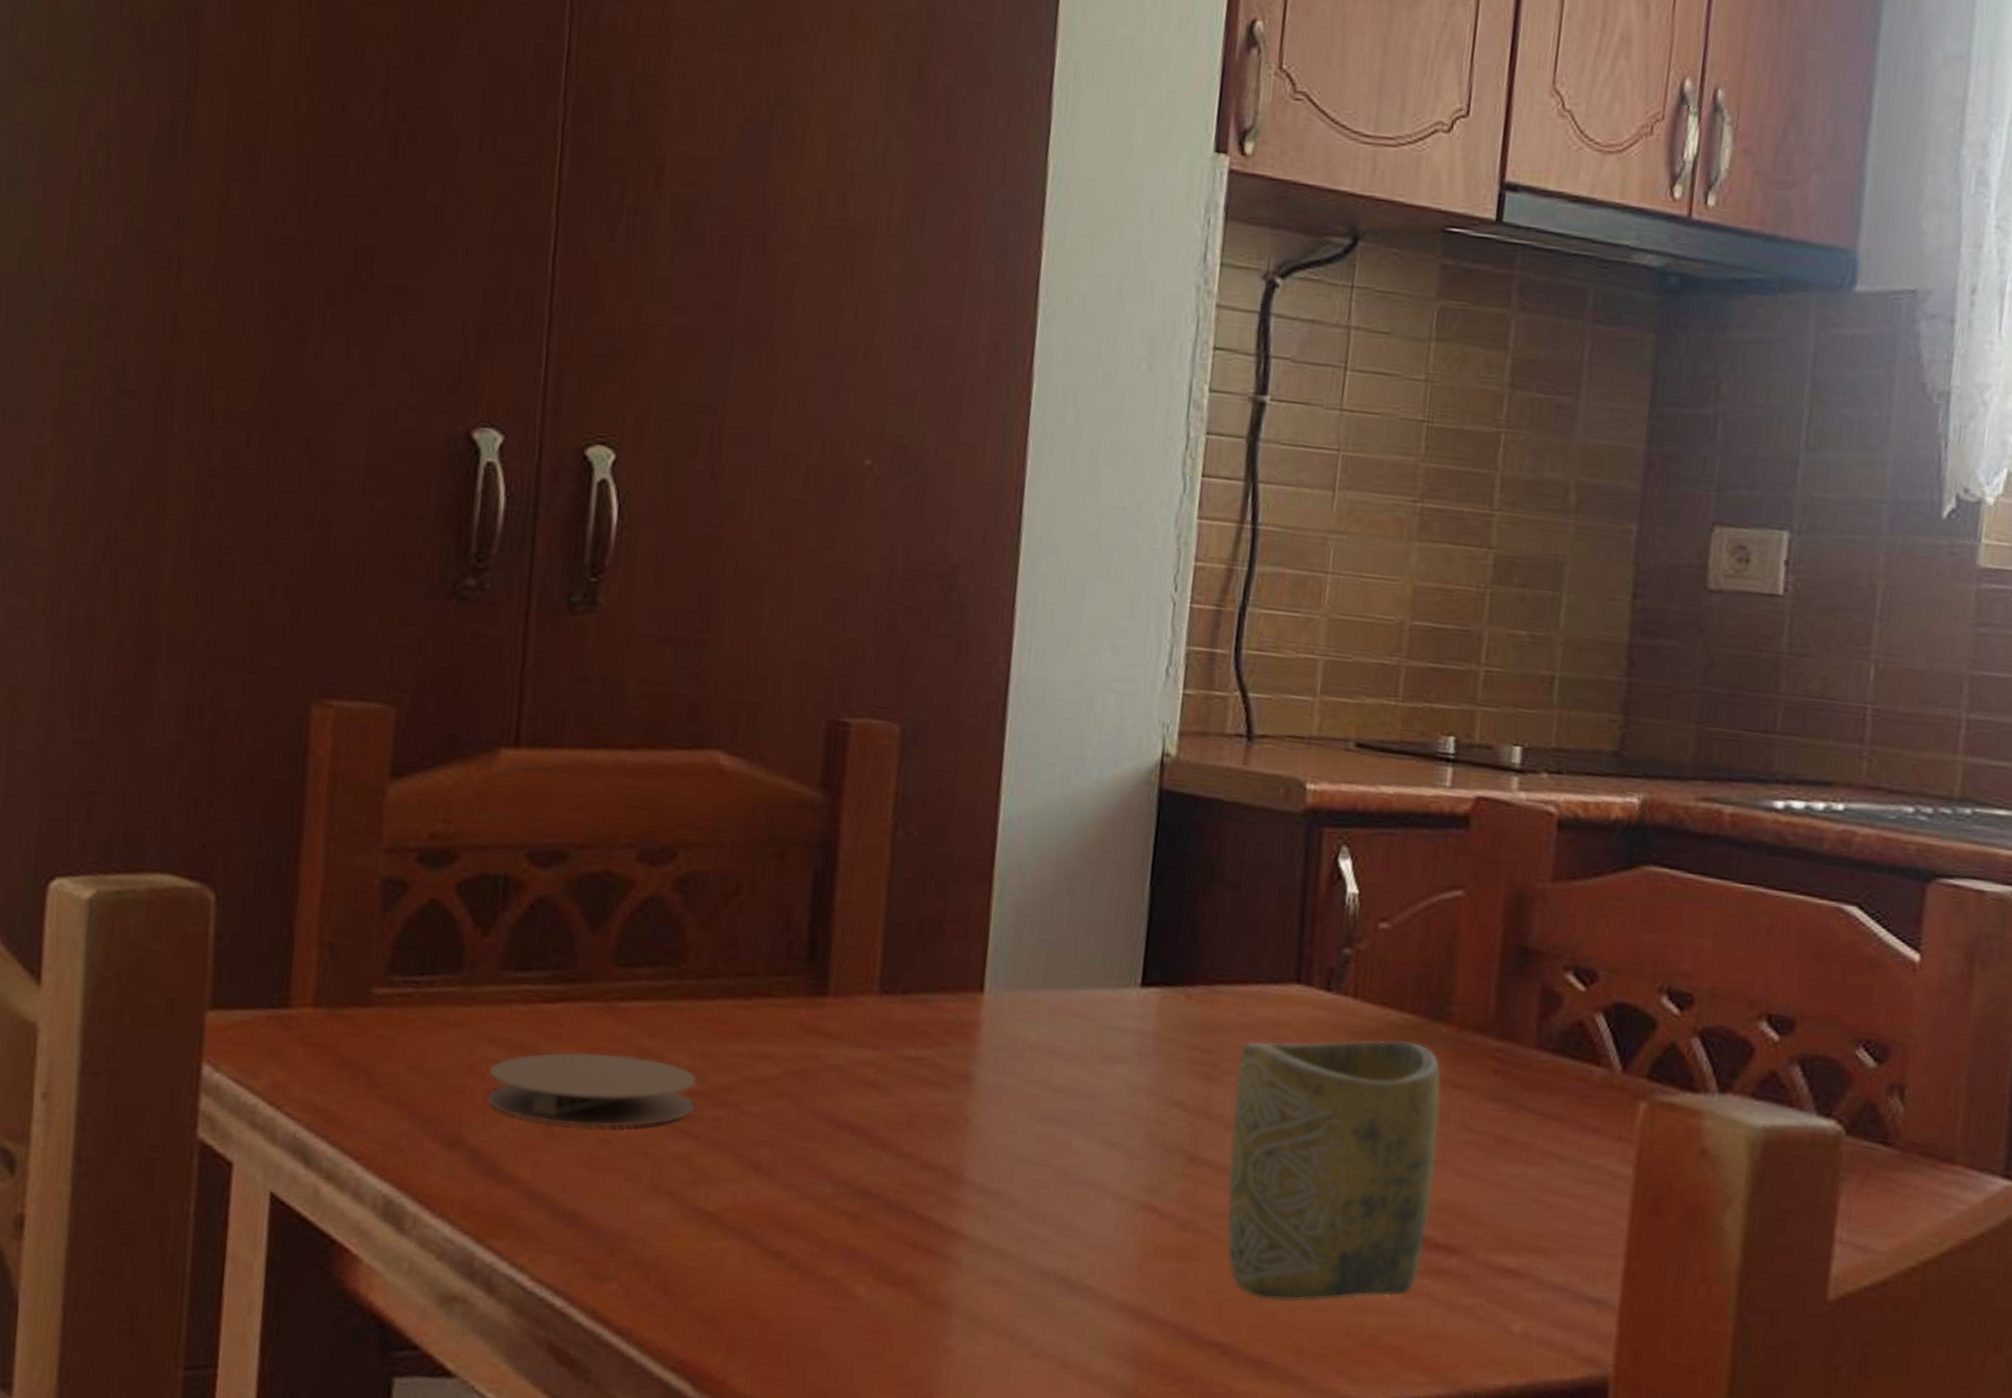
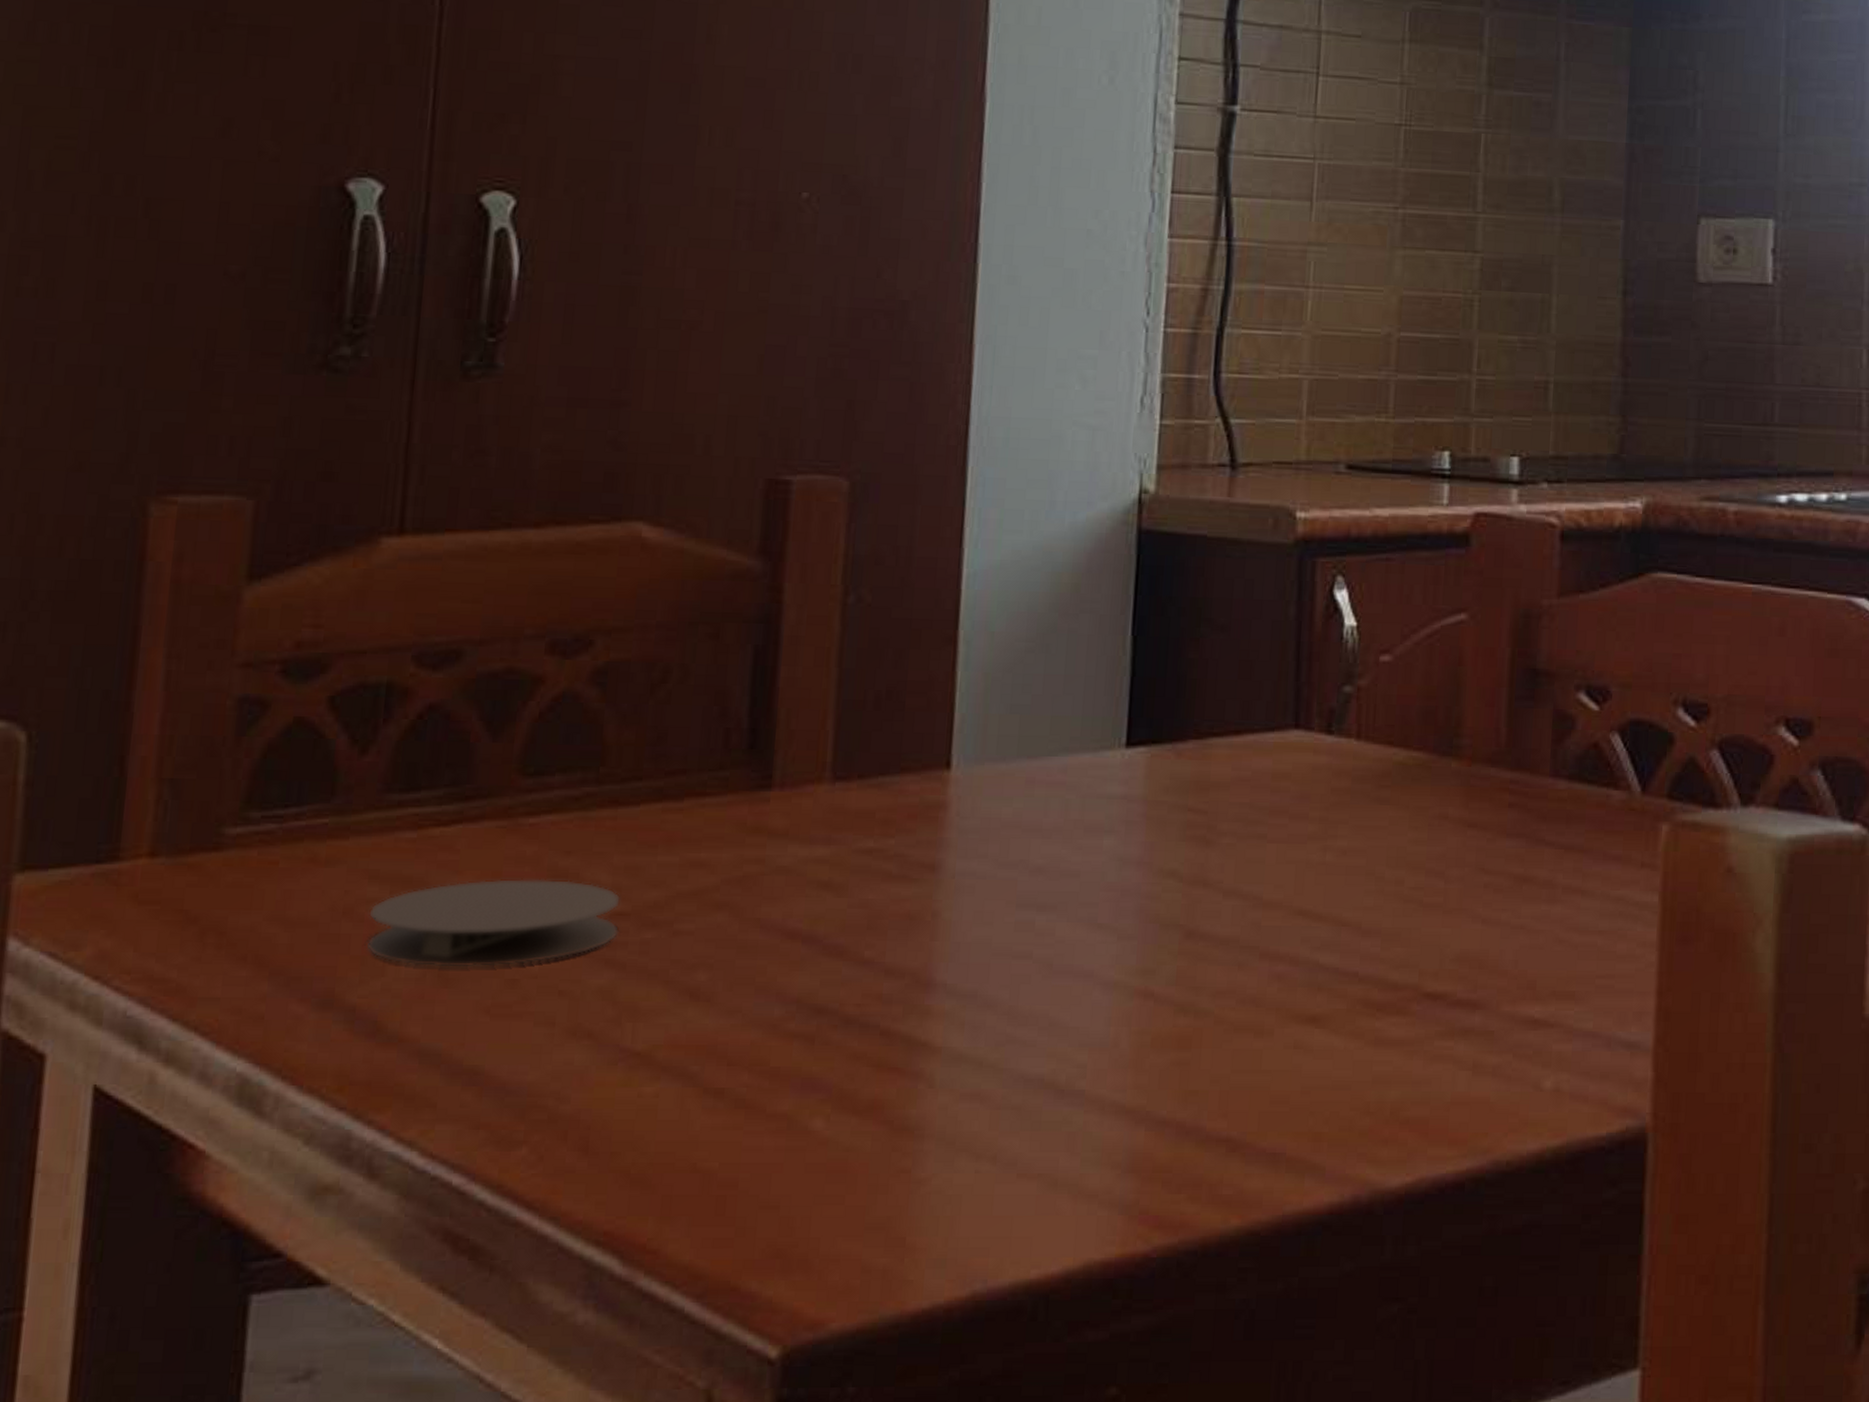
cup: present [1226,1040,1442,1302] -> none [1229,781,1455,1084]

